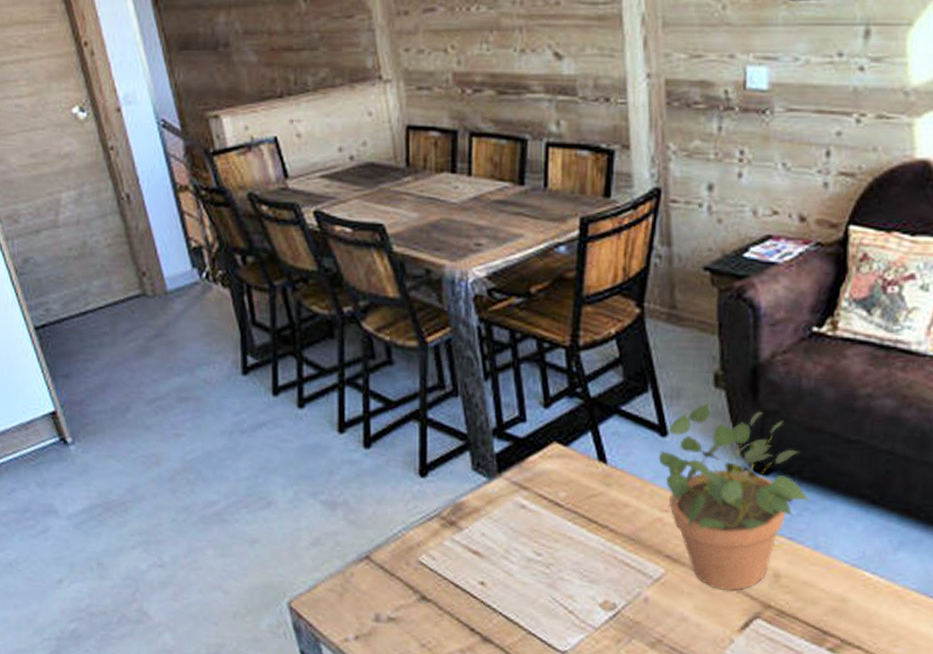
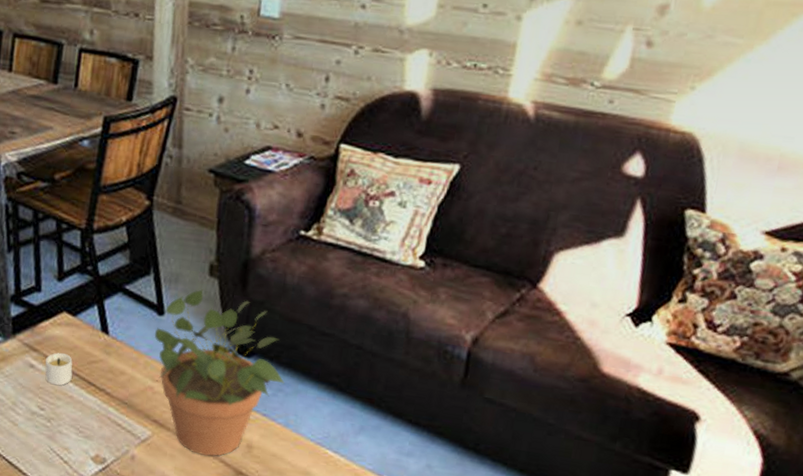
candle: none [537,489,570,526] -> present [45,353,73,386]

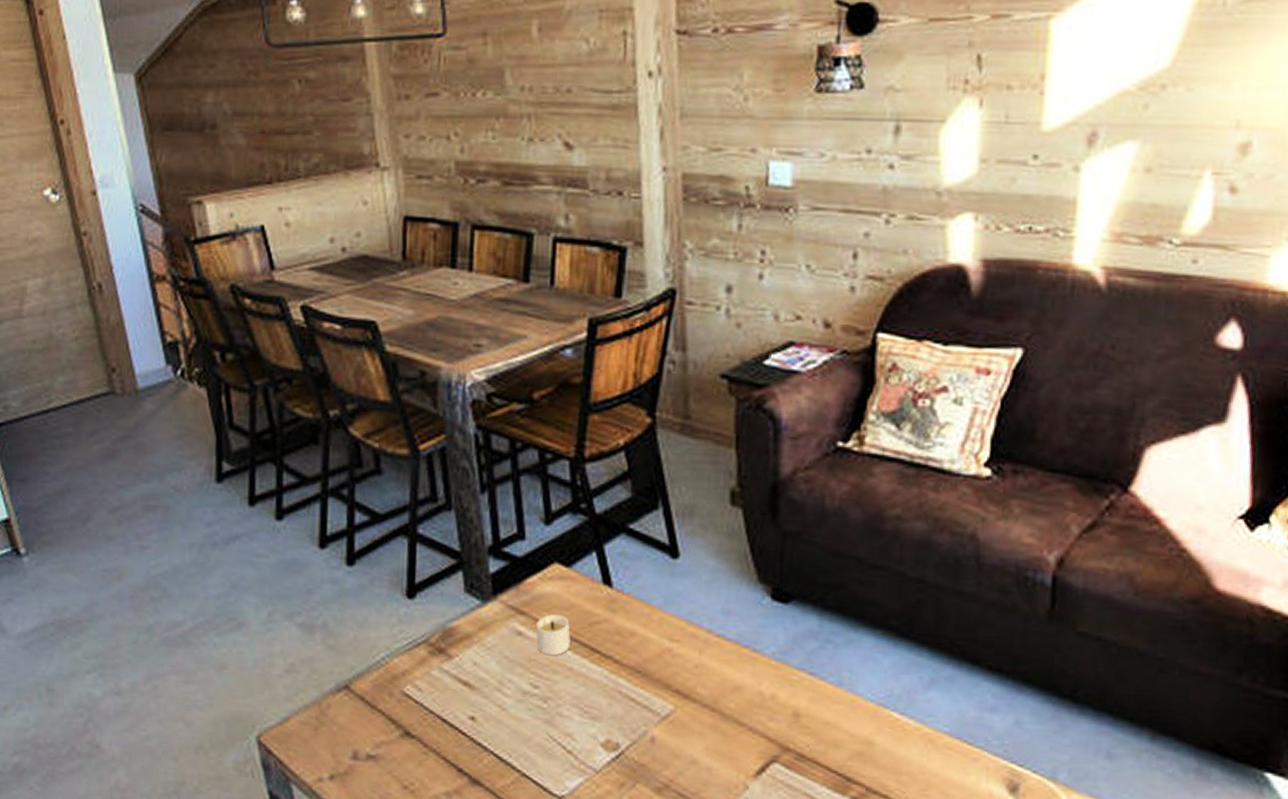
potted plant: present [154,289,285,456] -> none [668,522,833,731]

